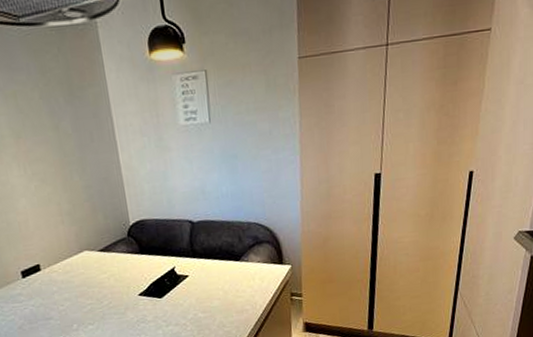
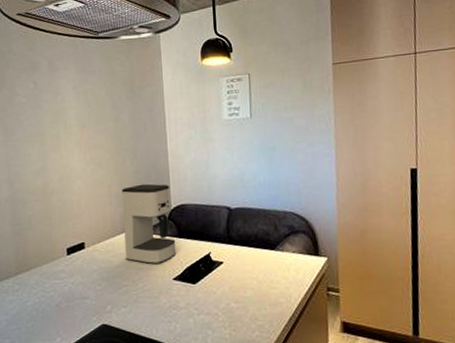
coffee maker: none [73,199,140,282] -> present [121,183,177,265]

